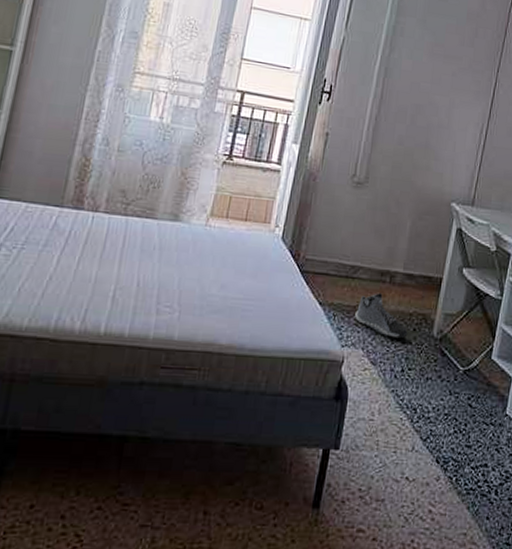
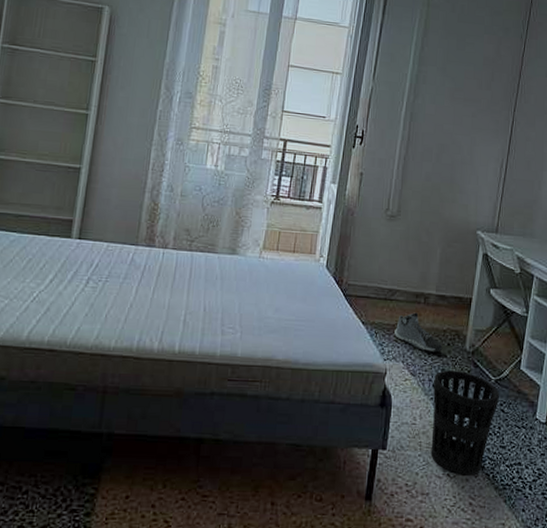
wastebasket: none [388,359,467,479] -> present [431,370,499,476]

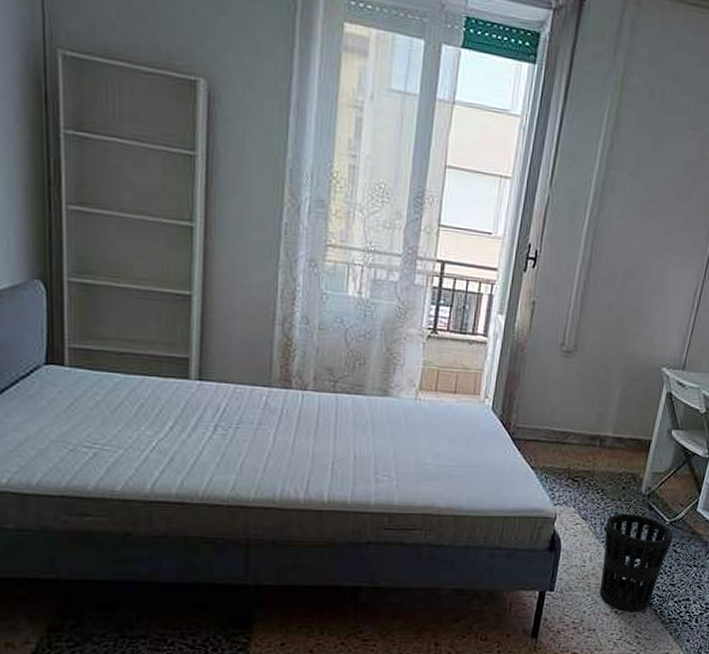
sneaker: present [394,312,443,353] -> none [566,456,618,496]

